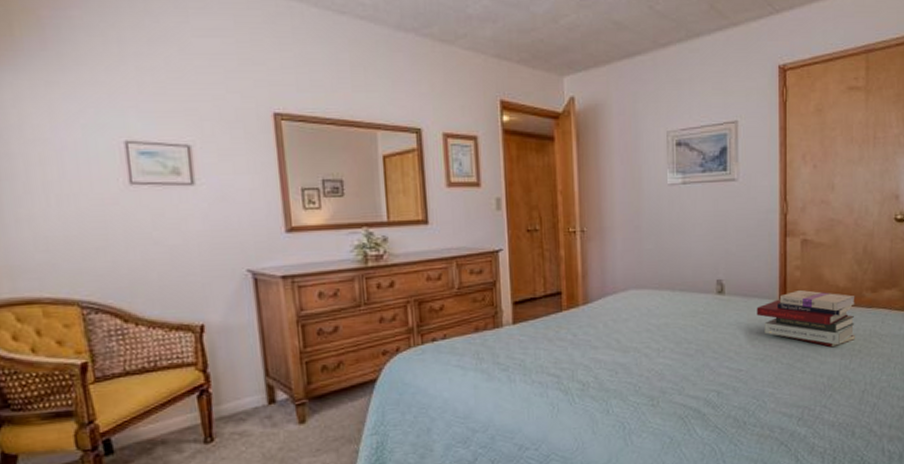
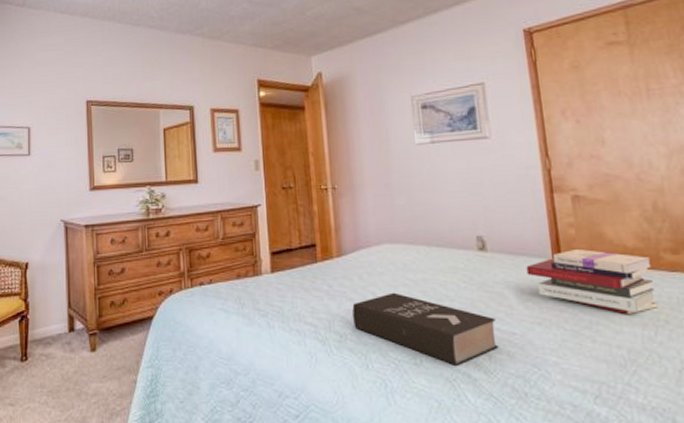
book: none [596,338,726,404] -> present [352,292,499,365]

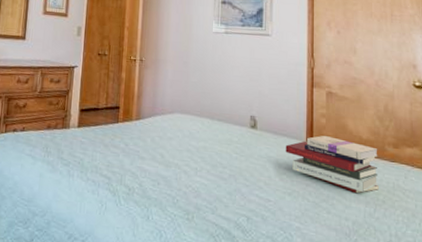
book: present [352,292,499,365] -> none [141,155,256,223]

